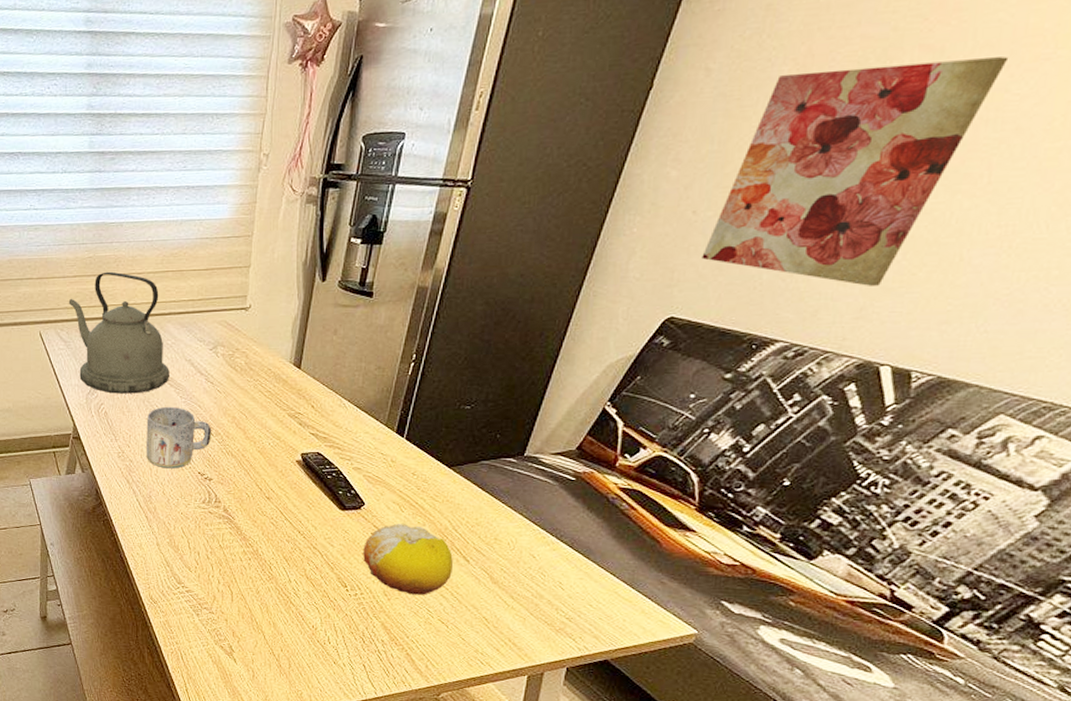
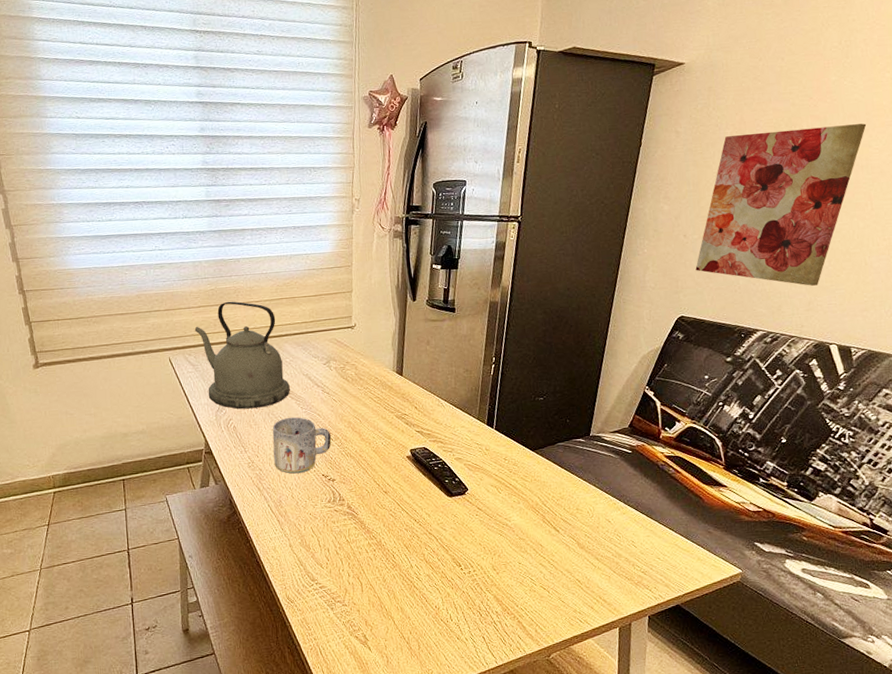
fruit: present [363,524,453,595] -> none [471,504,547,567]

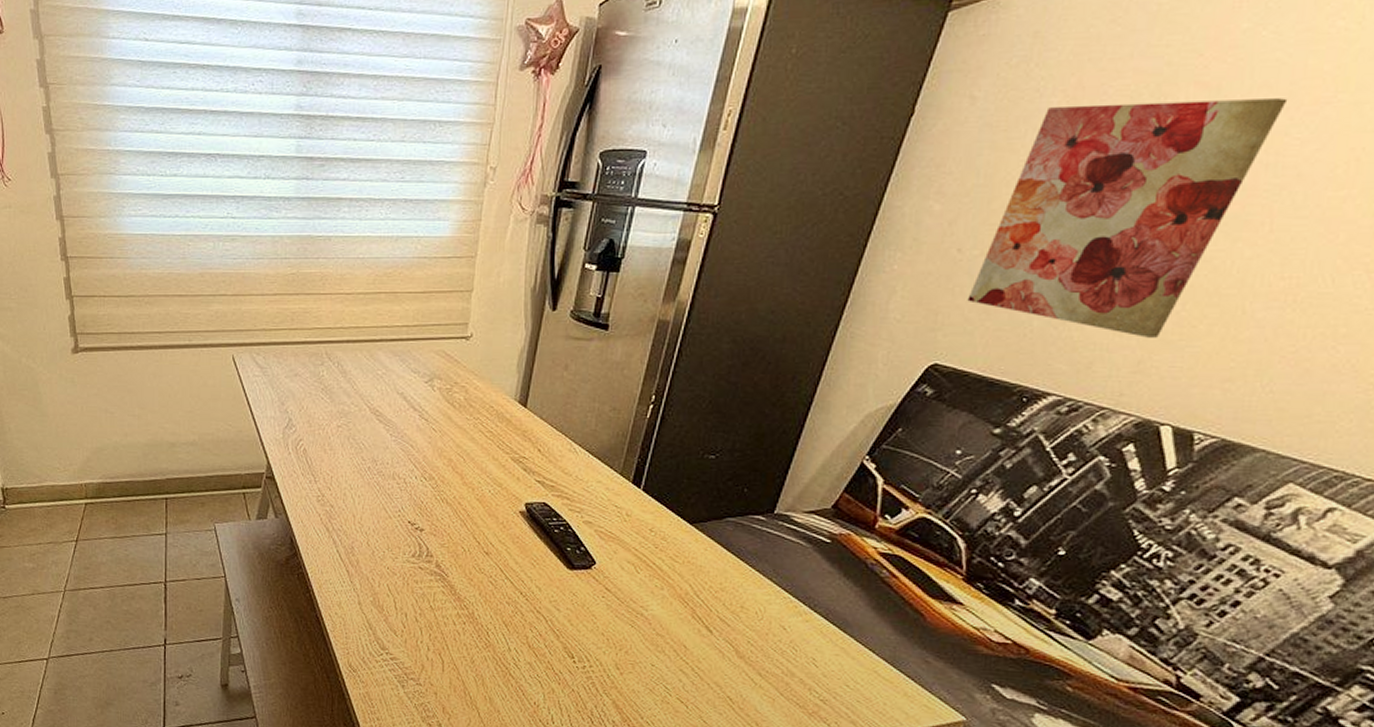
kettle: present [194,301,290,409] -> none [266,290,379,430]
mug: present [272,417,332,474] -> none [350,445,425,517]

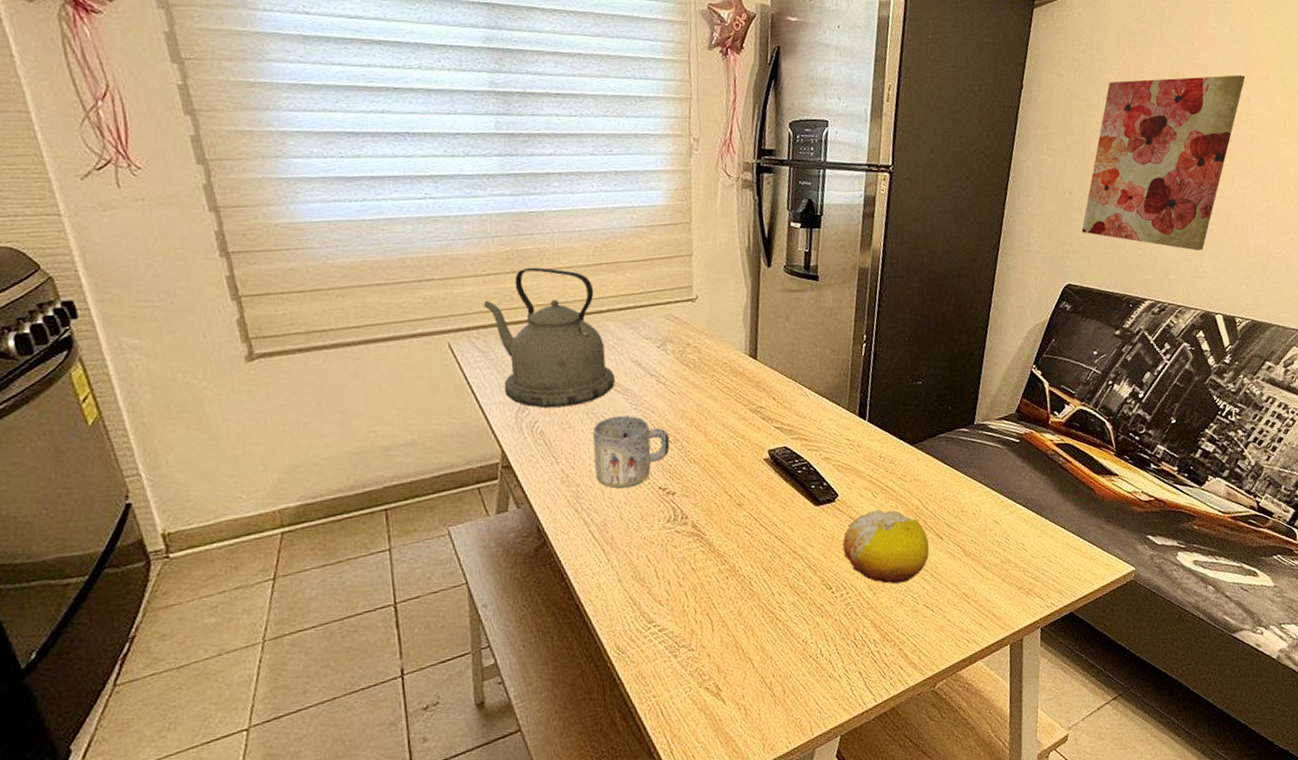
kettle: none [266,290,379,430] -> present [483,267,615,408]
mug: none [350,445,425,517] -> present [592,415,671,489]
fruit: none [593,586,694,670] -> present [843,509,929,584]

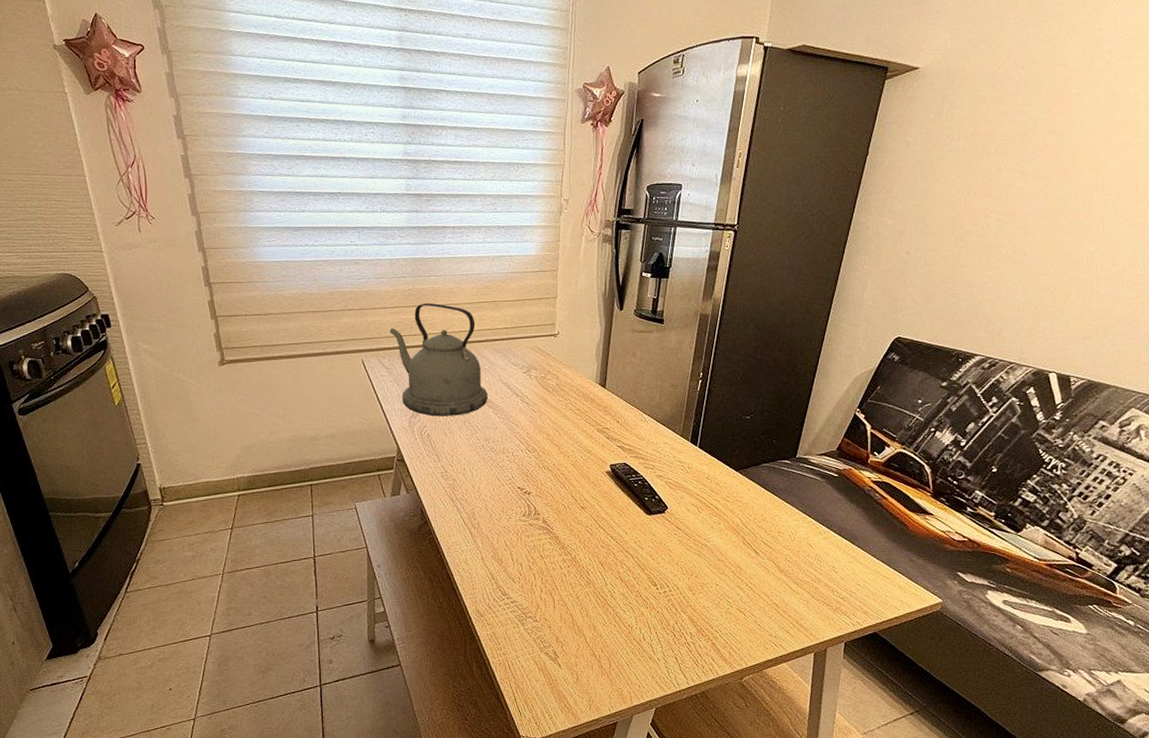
mug: present [592,415,671,489] -> none [467,426,529,485]
fruit: present [843,509,929,584] -> none [669,524,745,588]
wall art: present [1082,75,1246,251] -> none [916,141,1105,311]

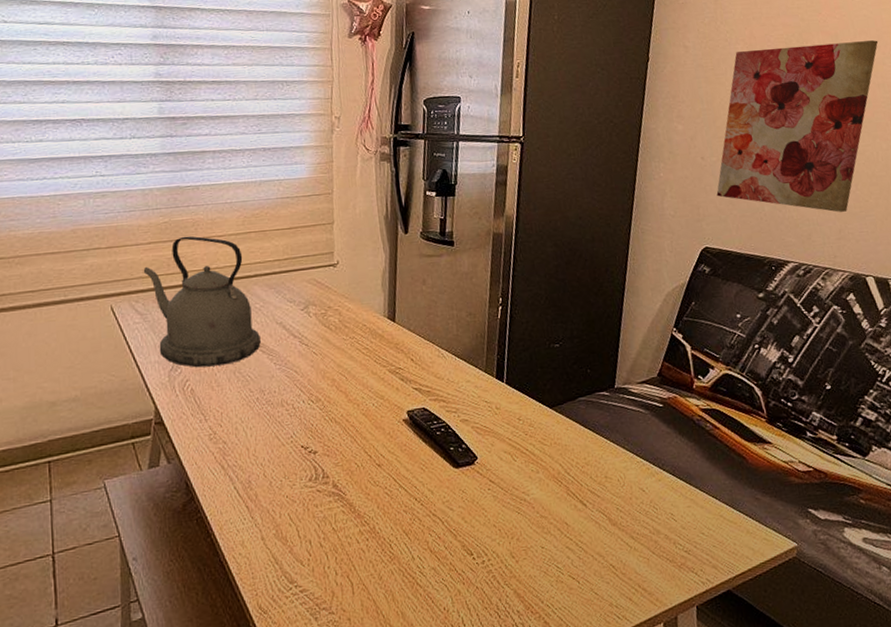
wall art: none [916,141,1105,311] -> present [716,40,878,212]

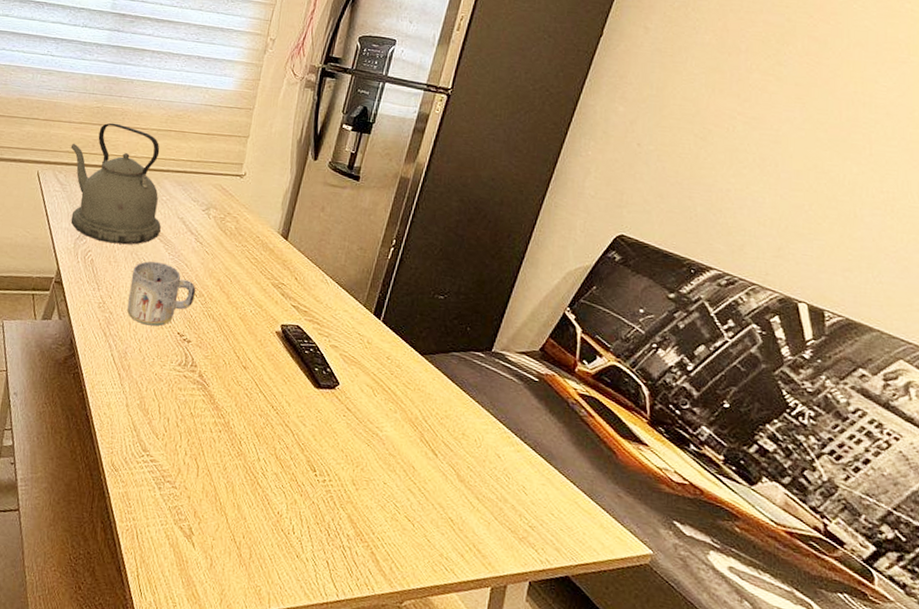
mug: none [239,375,313,447] -> present [127,261,196,326]
wall art: present [716,40,878,212] -> none [646,42,875,230]

